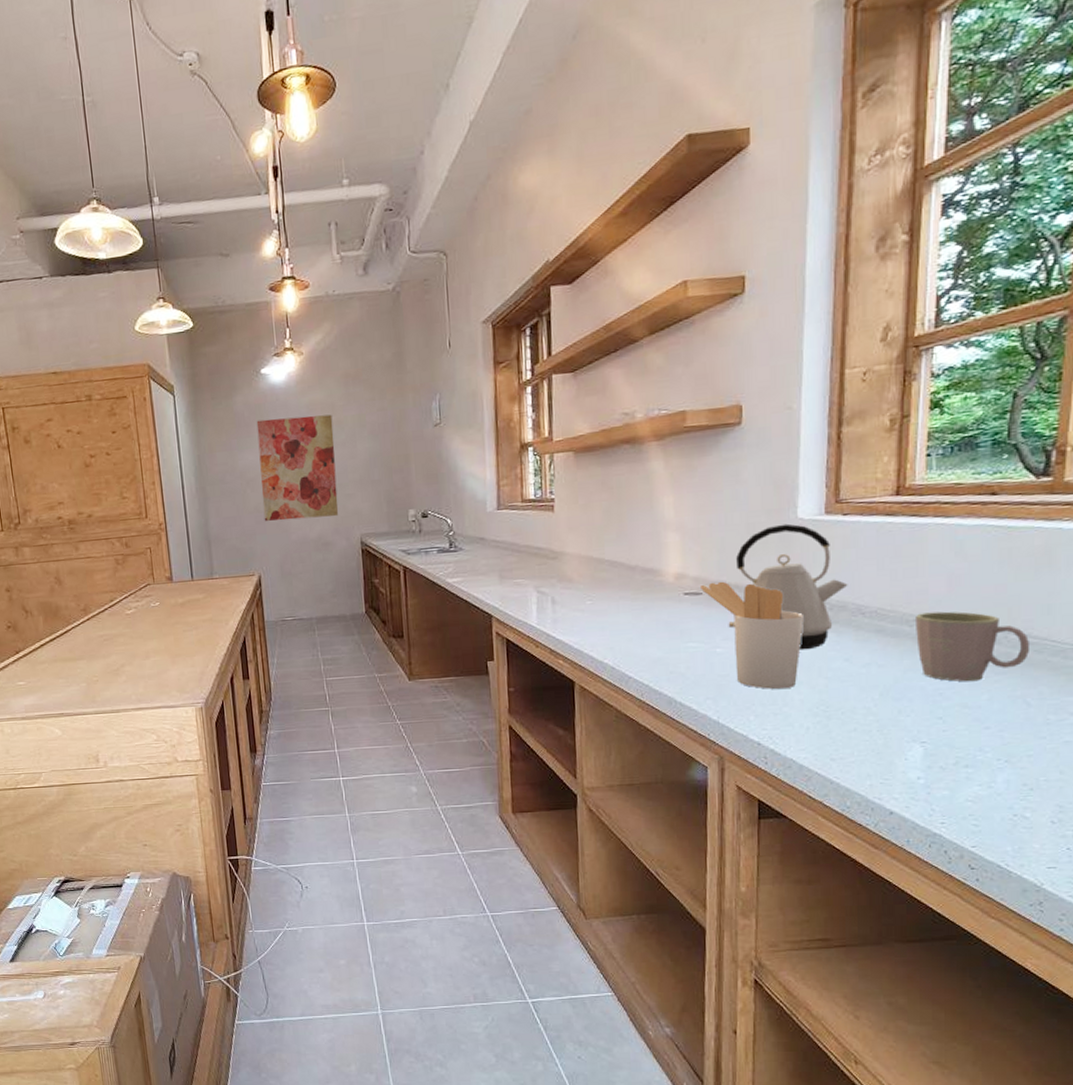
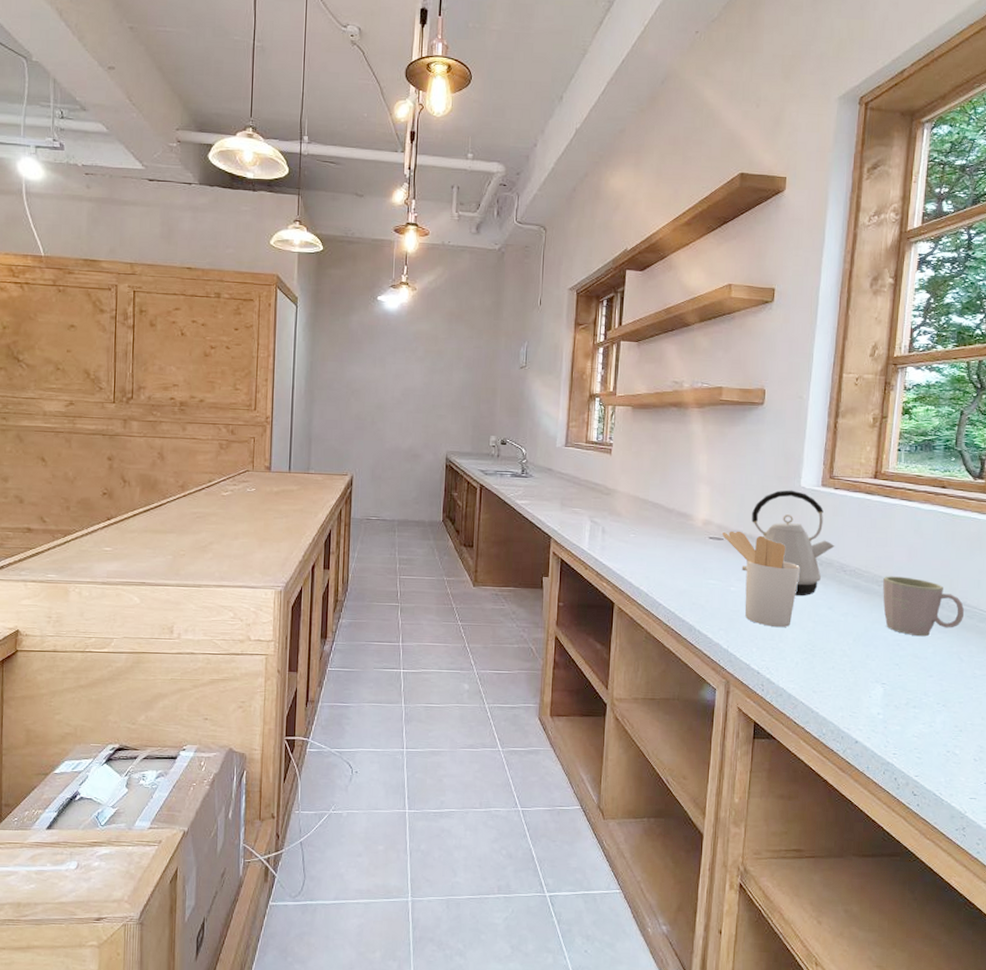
wall art: present [256,414,339,521] -> none [363,339,435,433]

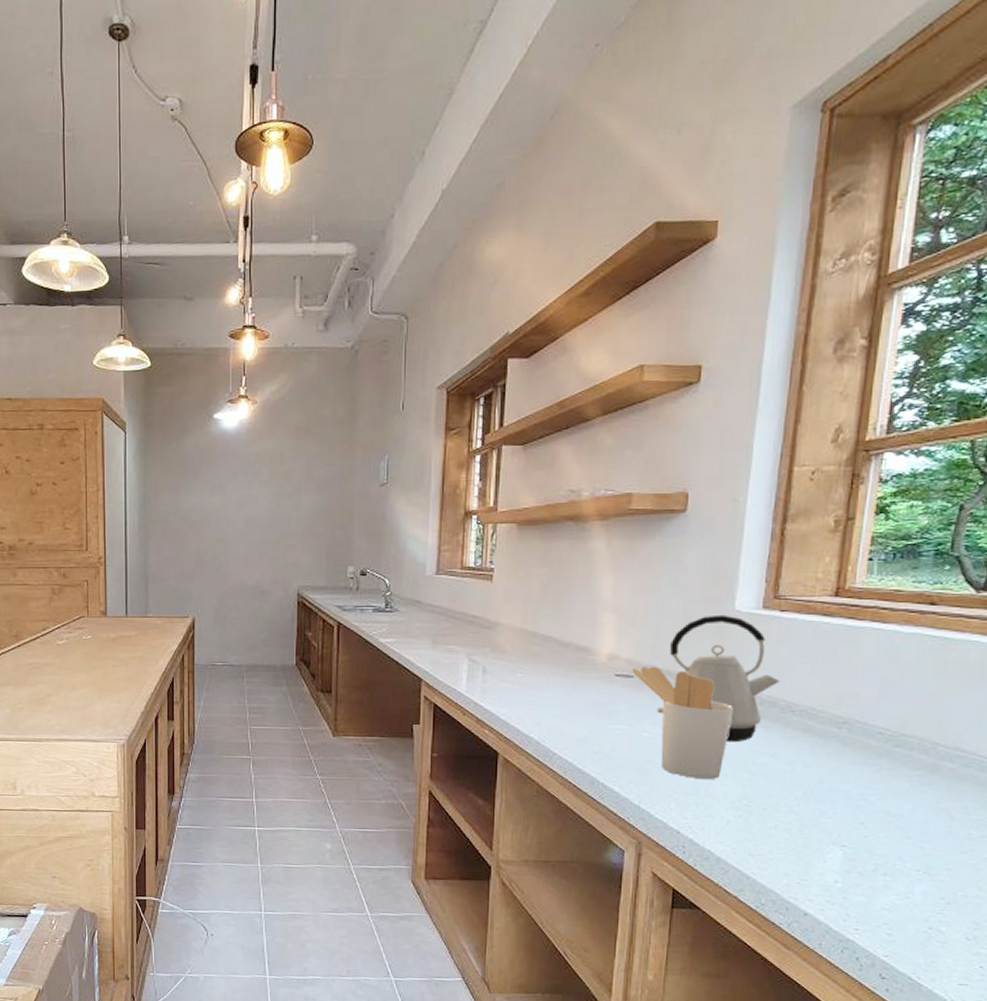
mug: present [883,576,965,637] -> none [844,716,959,790]

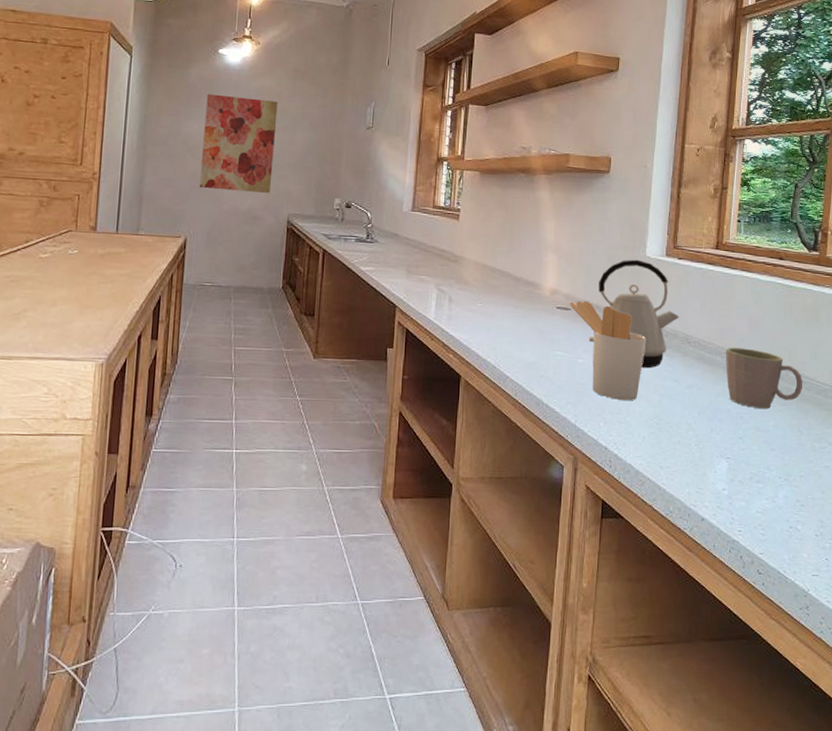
wall art: none [203,464,280,567] -> present [199,94,278,194]
mug: none [844,716,959,790] -> present [726,347,803,409]

